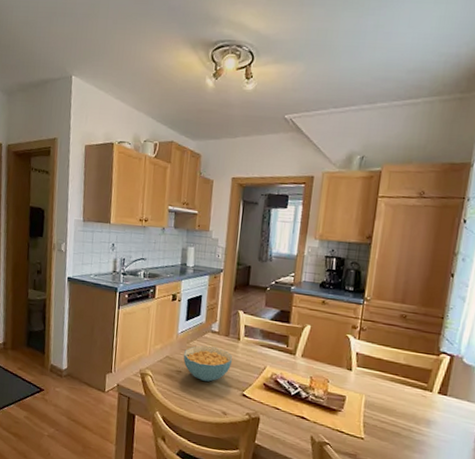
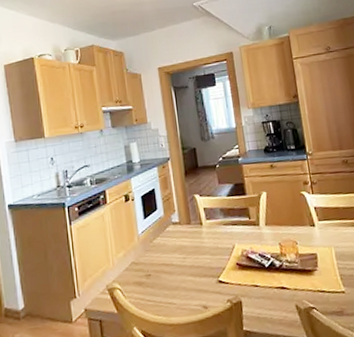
cereal bowl: present [183,345,233,382] -> none [149,238,201,279]

